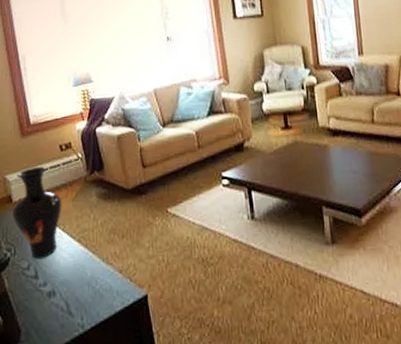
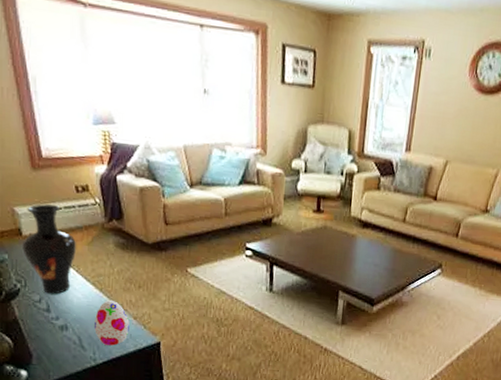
decorative egg: none [80,256,116,307] -> present [93,300,130,346]

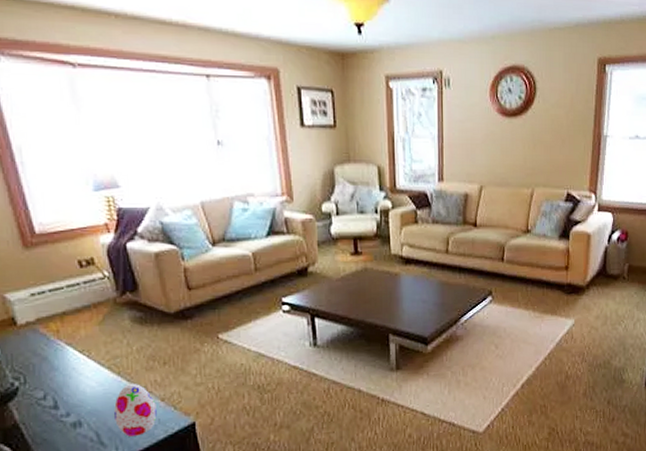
vase: present [21,204,77,294] -> none [16,285,86,388]

